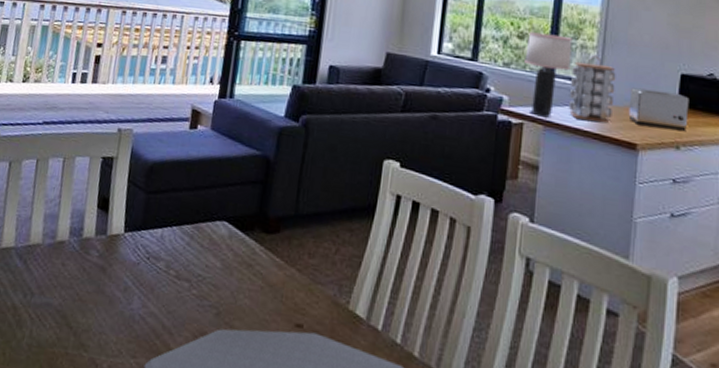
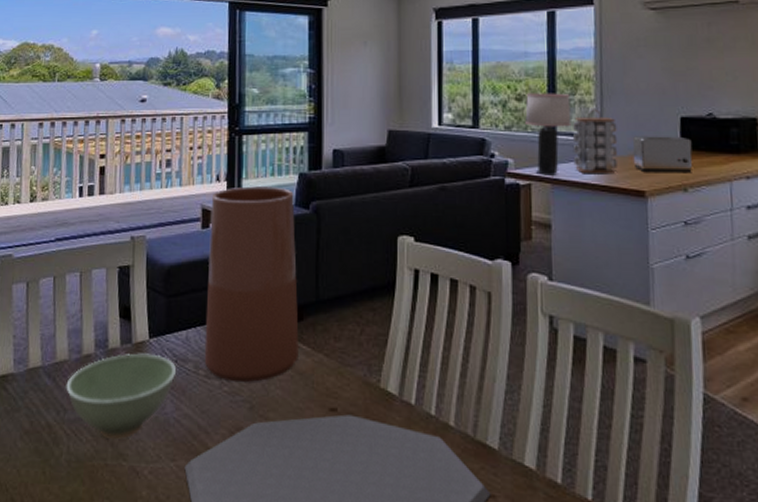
bowl: none [35,244,148,330] -> present [66,353,177,440]
vase: none [176,91,286,289] -> present [204,186,299,382]

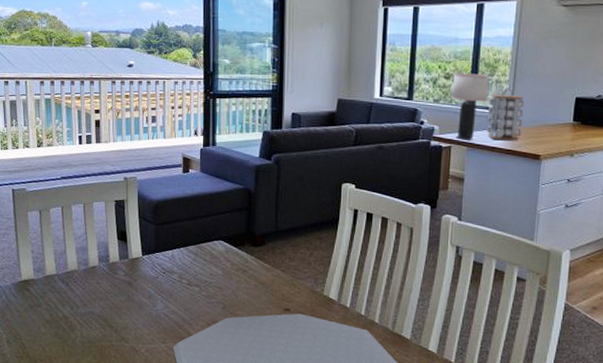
bowl: present [66,353,177,440] -> none [77,266,165,328]
vase: present [204,186,299,382] -> none [186,140,262,289]
toaster: present [632,136,693,174] -> none [534,111,582,143]

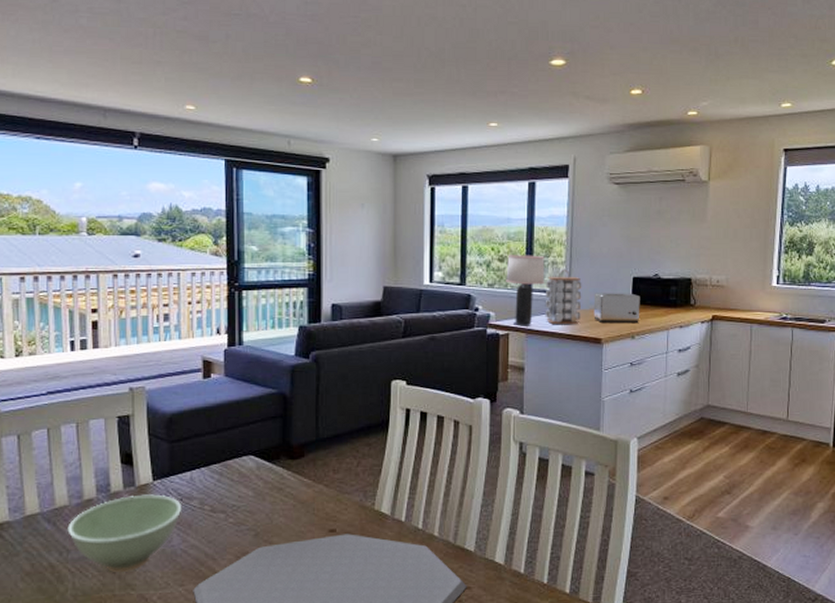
bowl: none [77,266,165,328] -> present [67,494,182,573]
toaster: none [534,111,582,143] -> present [593,293,640,324]

